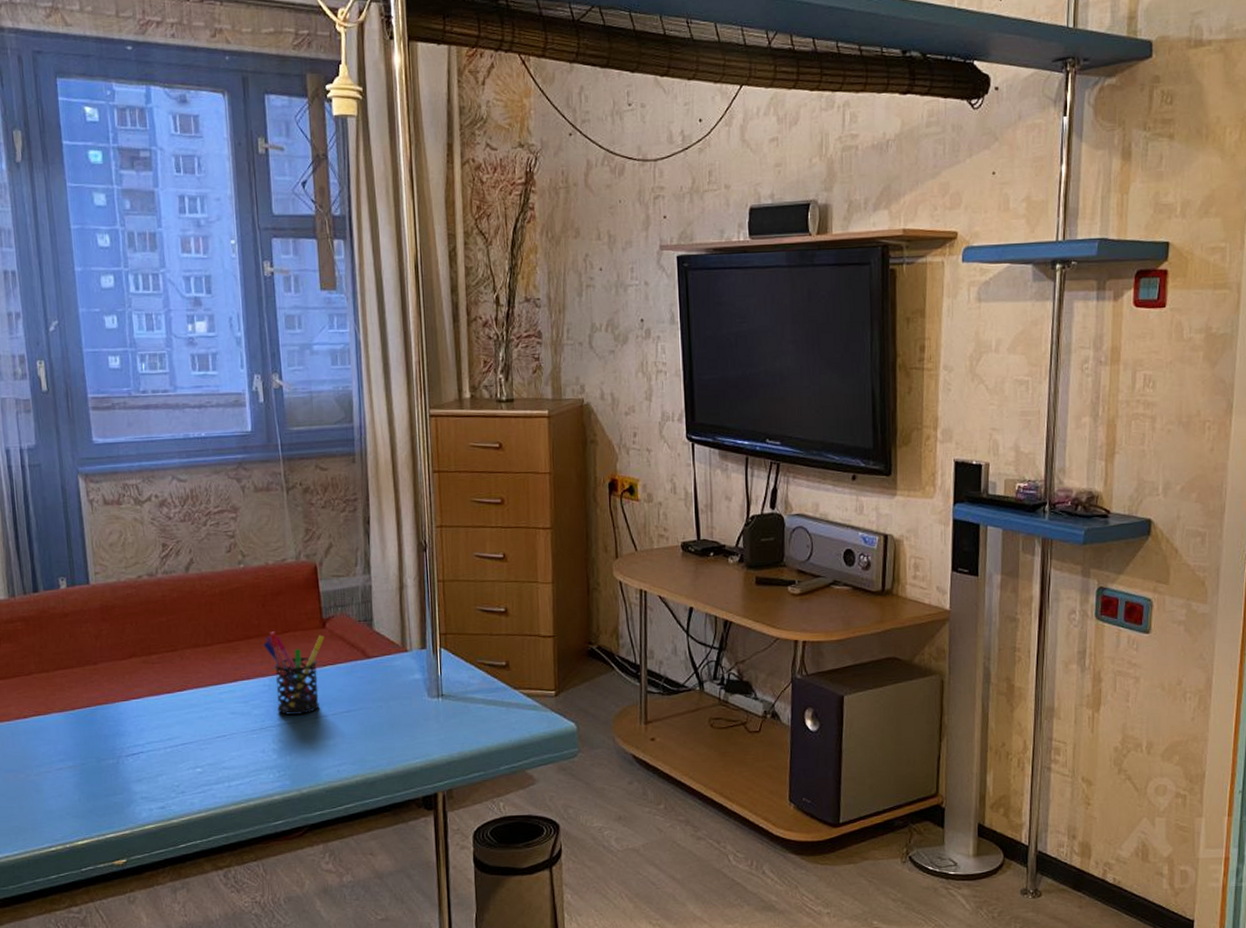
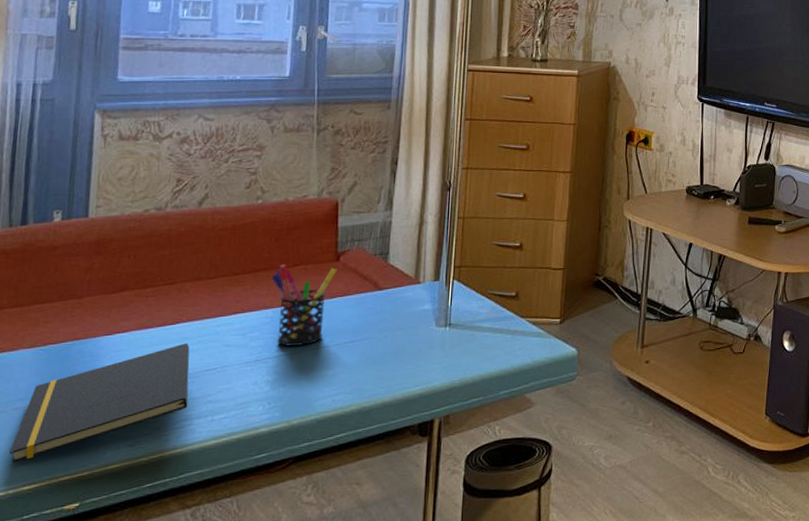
notepad: none [60,710,206,820] -> present [10,343,190,464]

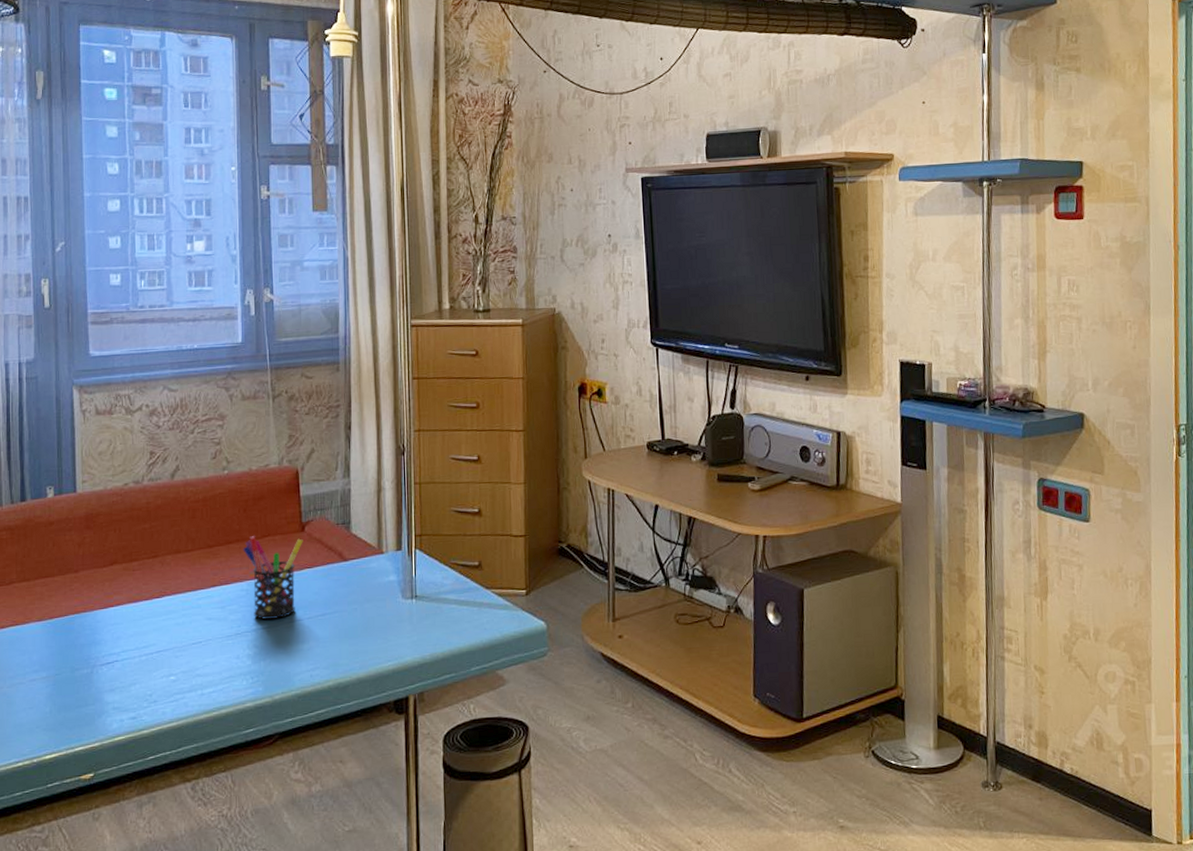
notepad: present [10,343,190,464] -> none [31,616,179,734]

